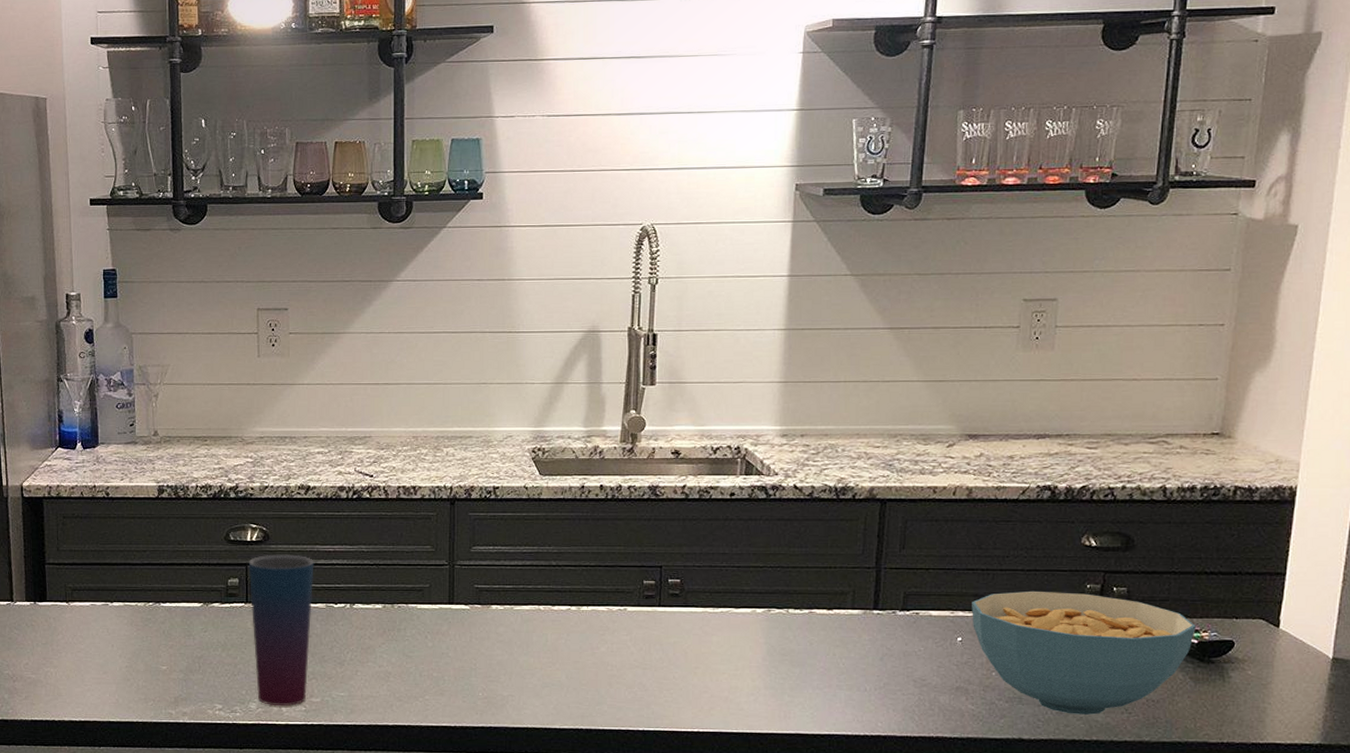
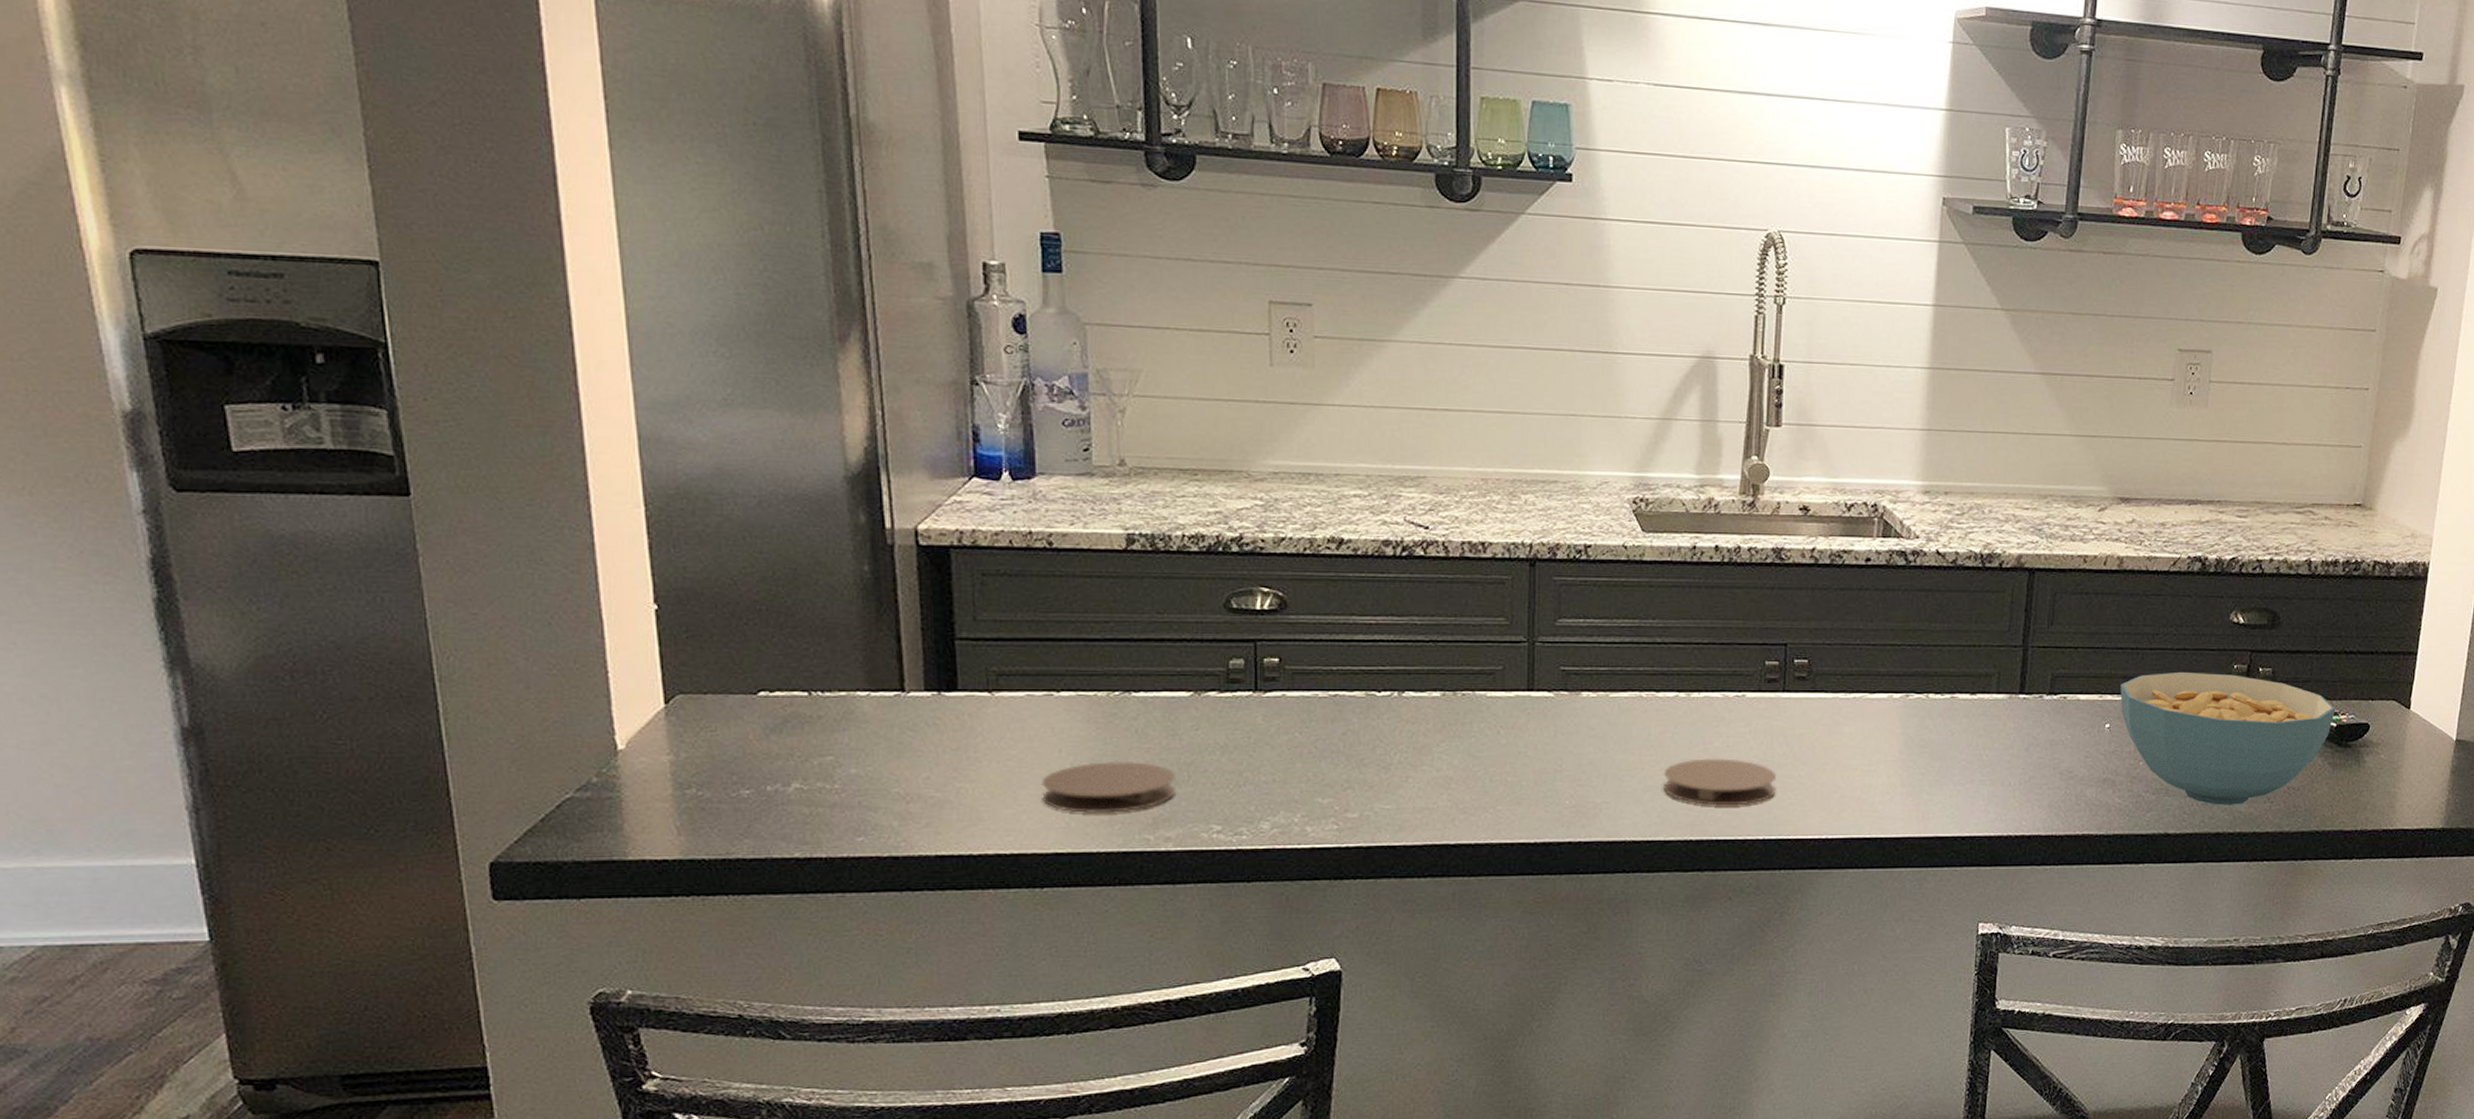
coaster: none [100,655,191,693] -> present [1042,762,1177,813]
cup: present [248,554,314,706] -> none [1258,627,1350,825]
coaster: none [558,661,654,701] -> present [1663,758,1777,806]

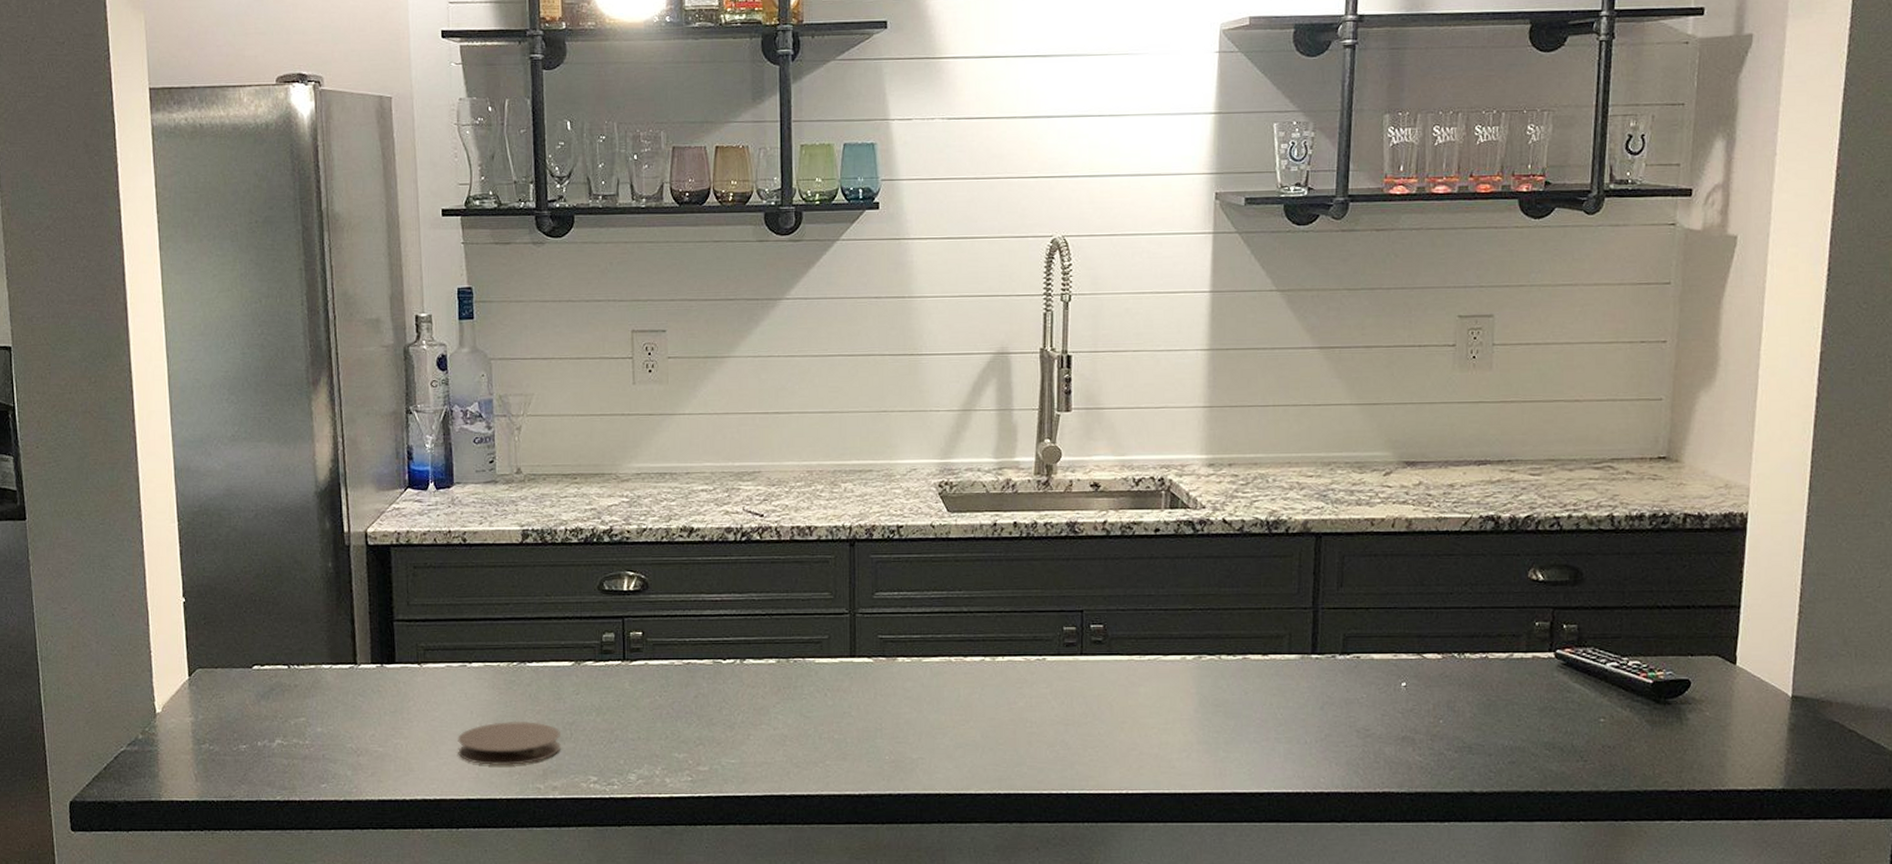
coaster: present [1663,758,1777,806] -> none [973,717,1078,762]
cereal bowl: present [2120,671,2335,805] -> none [1415,630,1650,764]

